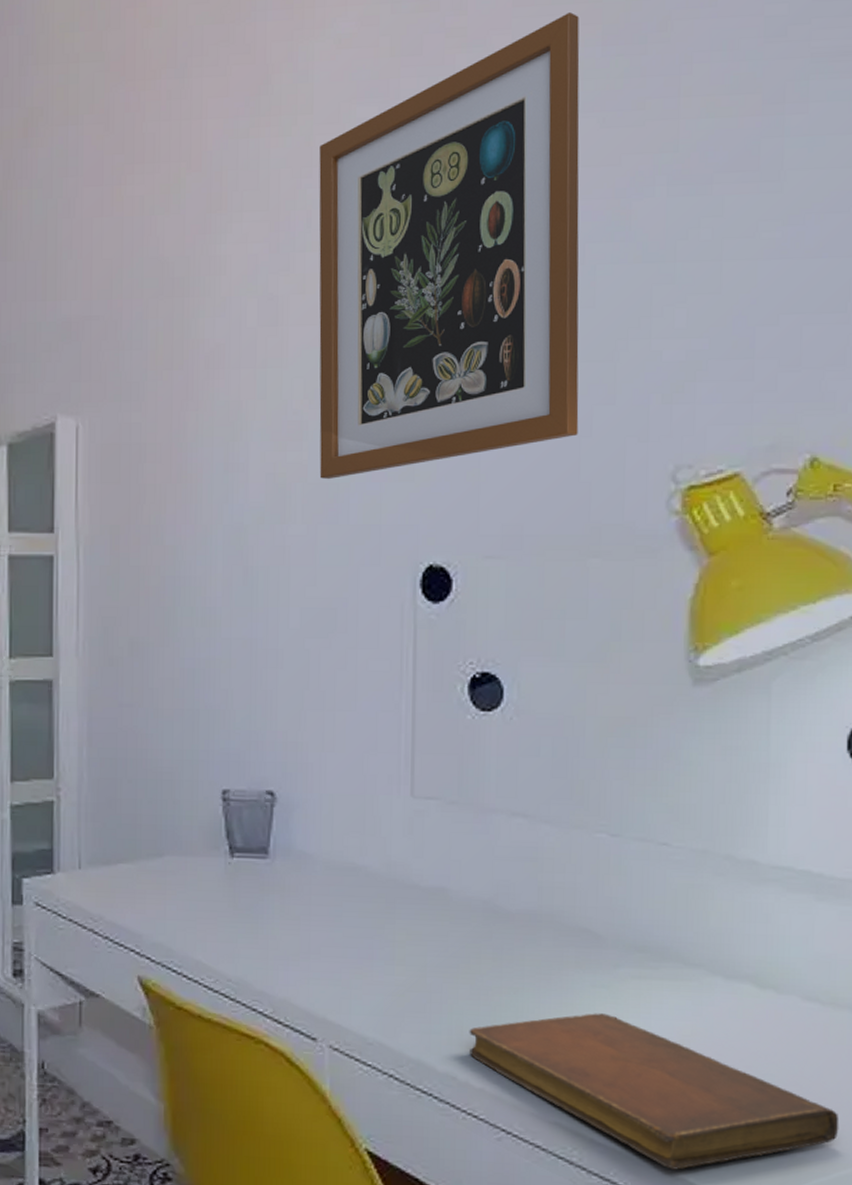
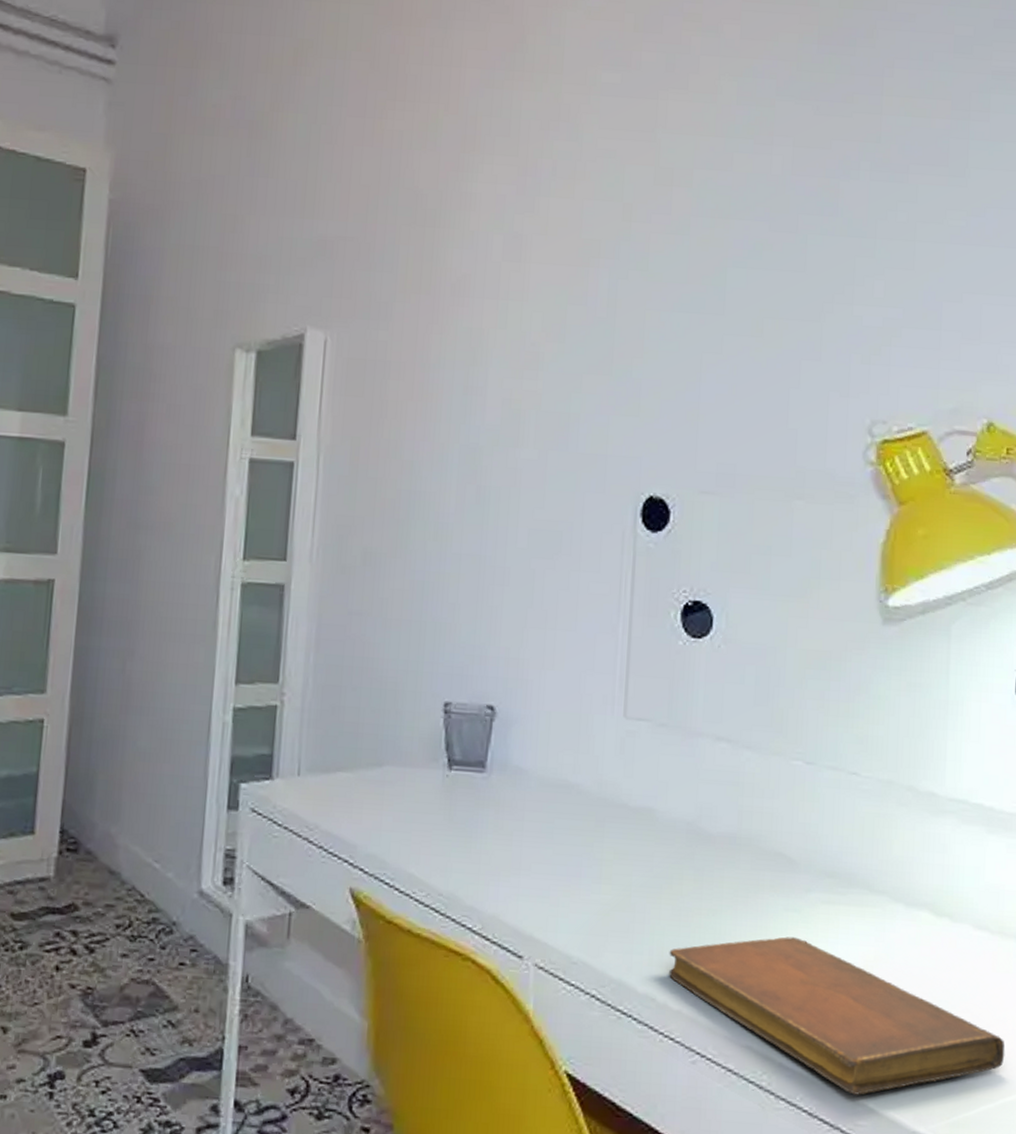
wall art: present [319,12,580,480] -> none [552,12,799,409]

